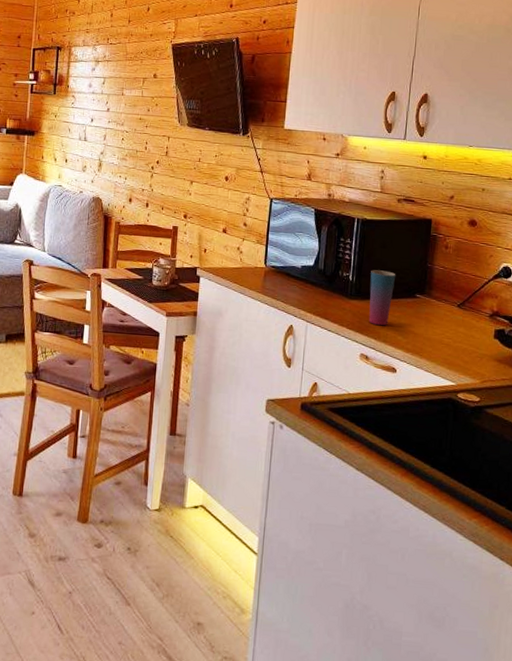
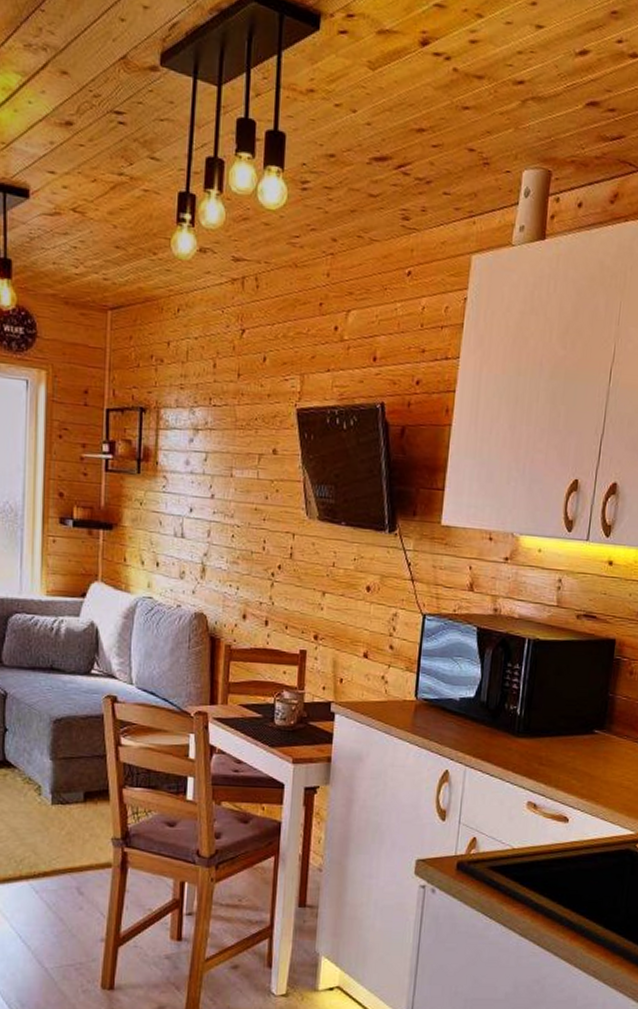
cup: present [368,270,396,326] -> none [538,701,572,768]

